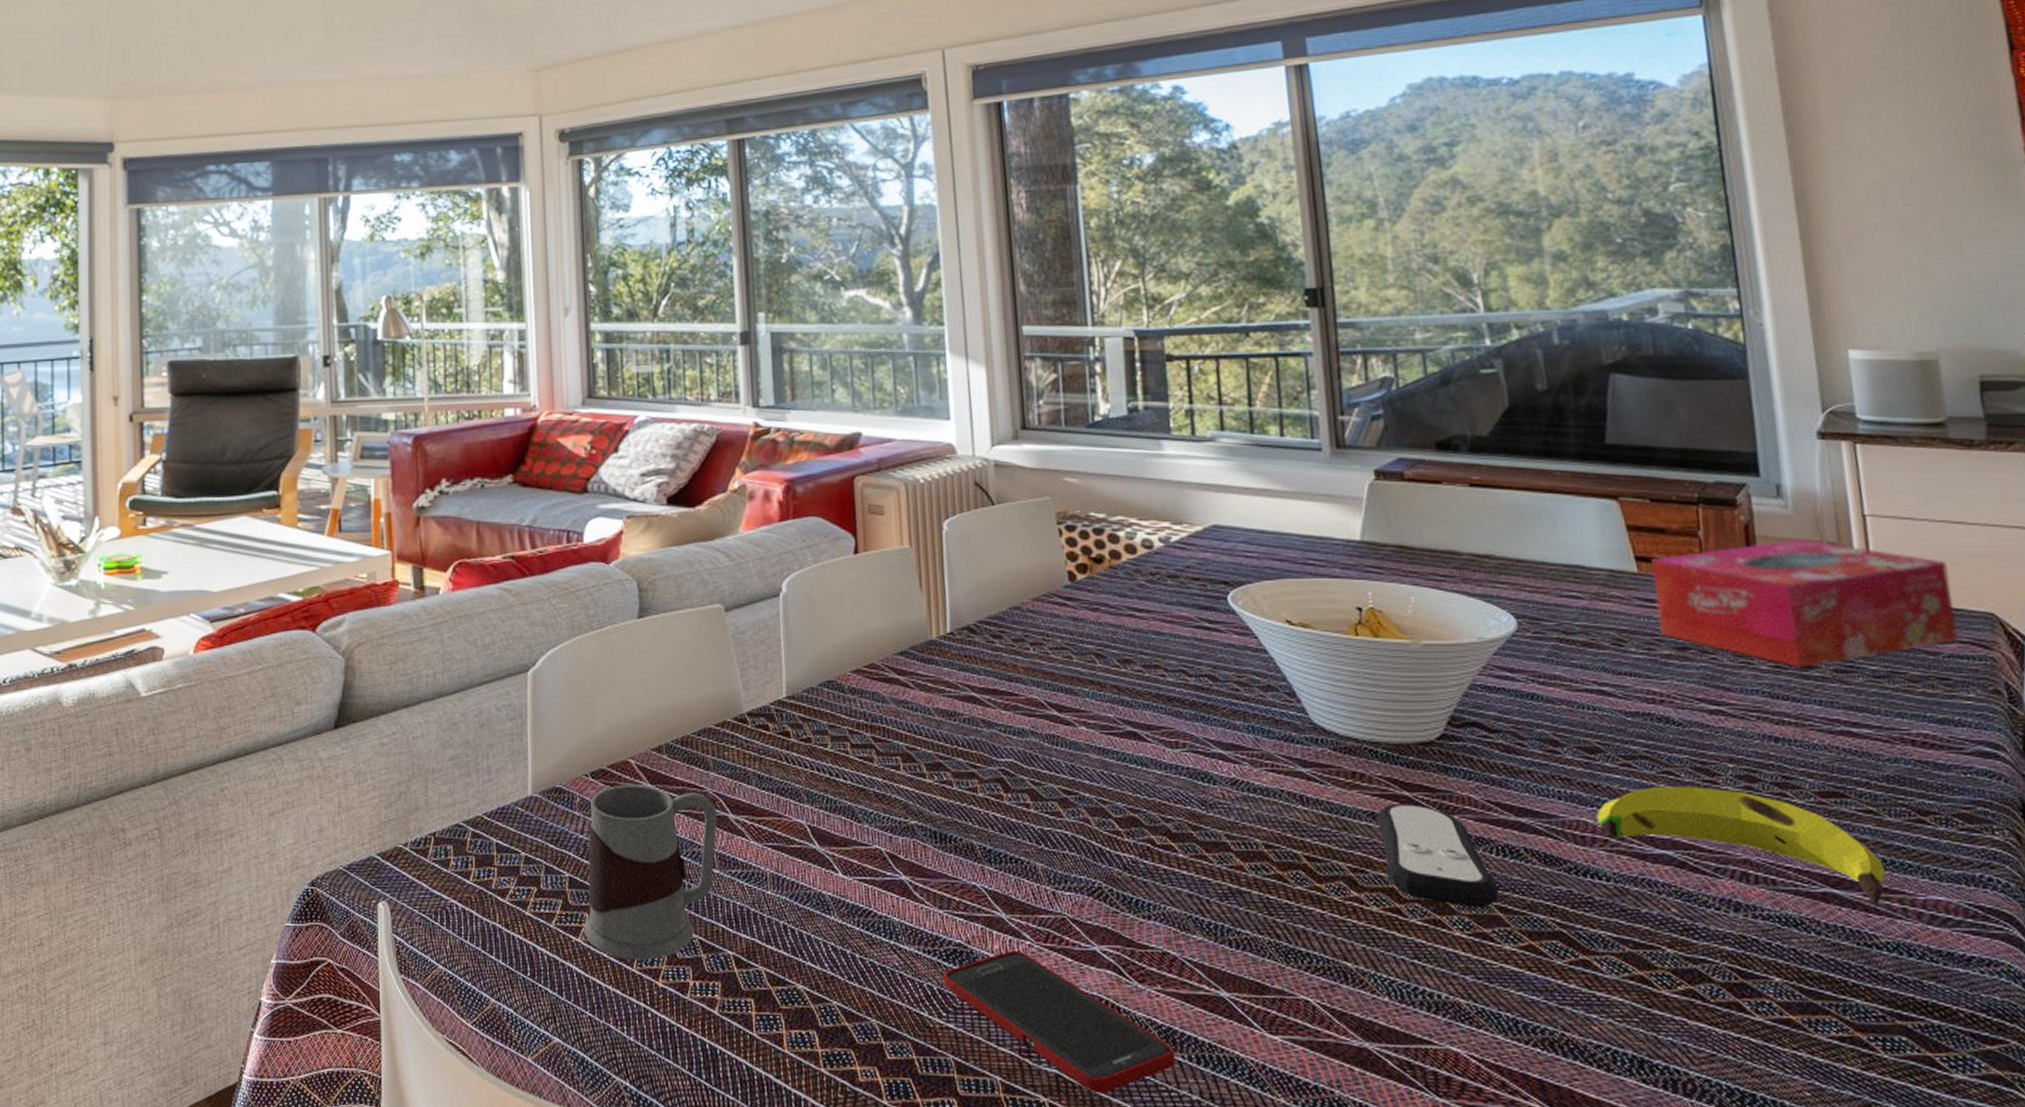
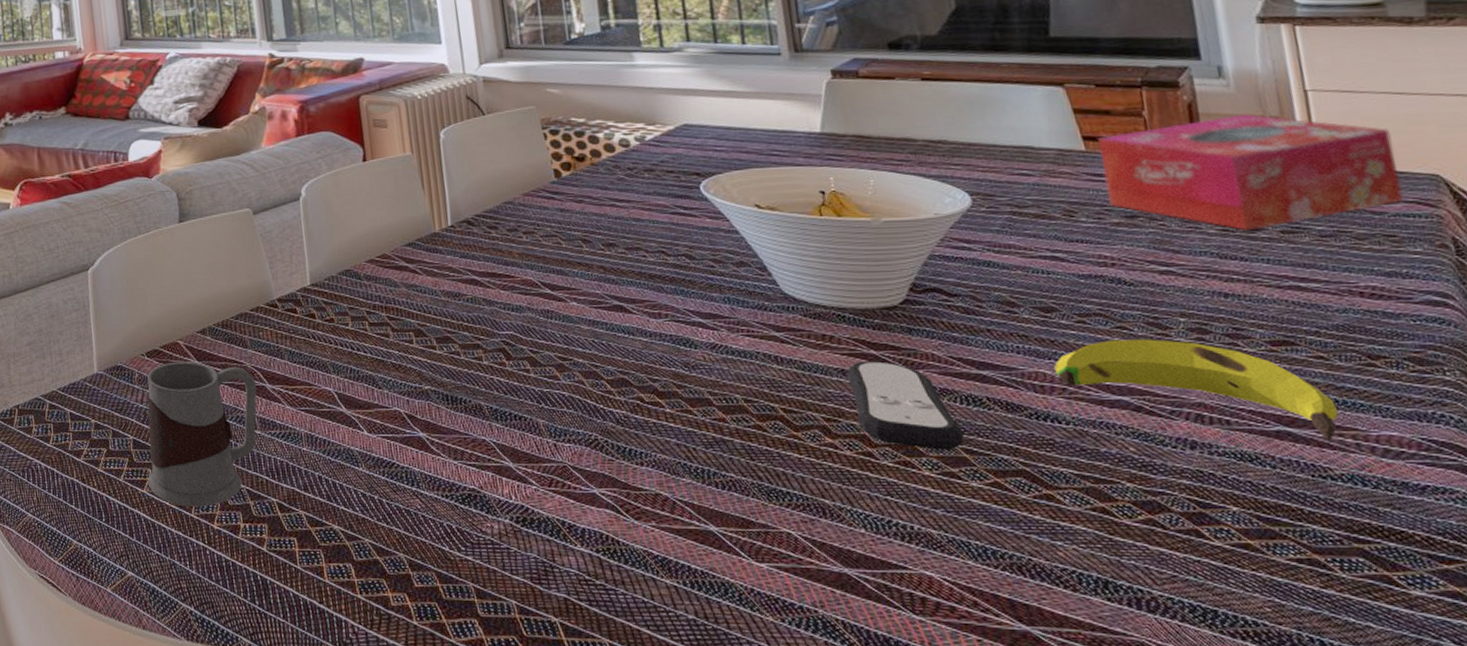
cell phone: present [943,950,1176,1094] -> none [460,493,672,614]

